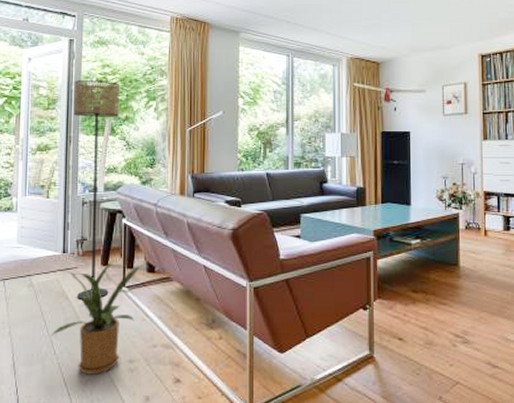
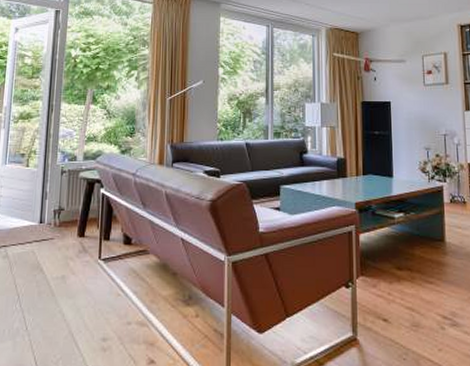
house plant: present [51,260,144,375] -> none [24,231,121,353]
floor lamp: present [73,79,120,299] -> none [52,49,103,272]

